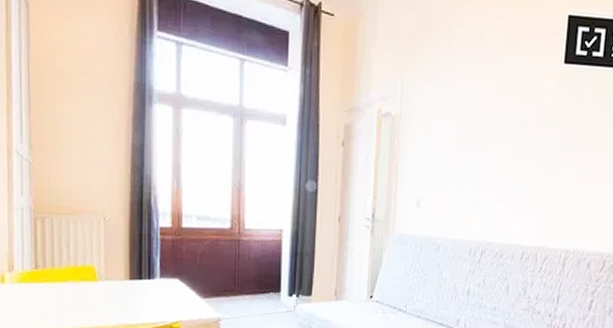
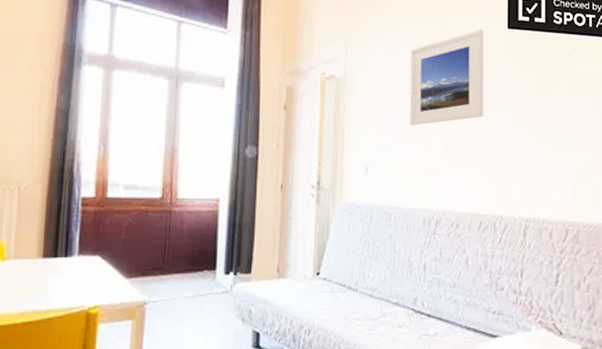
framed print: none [460,64,540,162] -> present [409,29,485,126]

